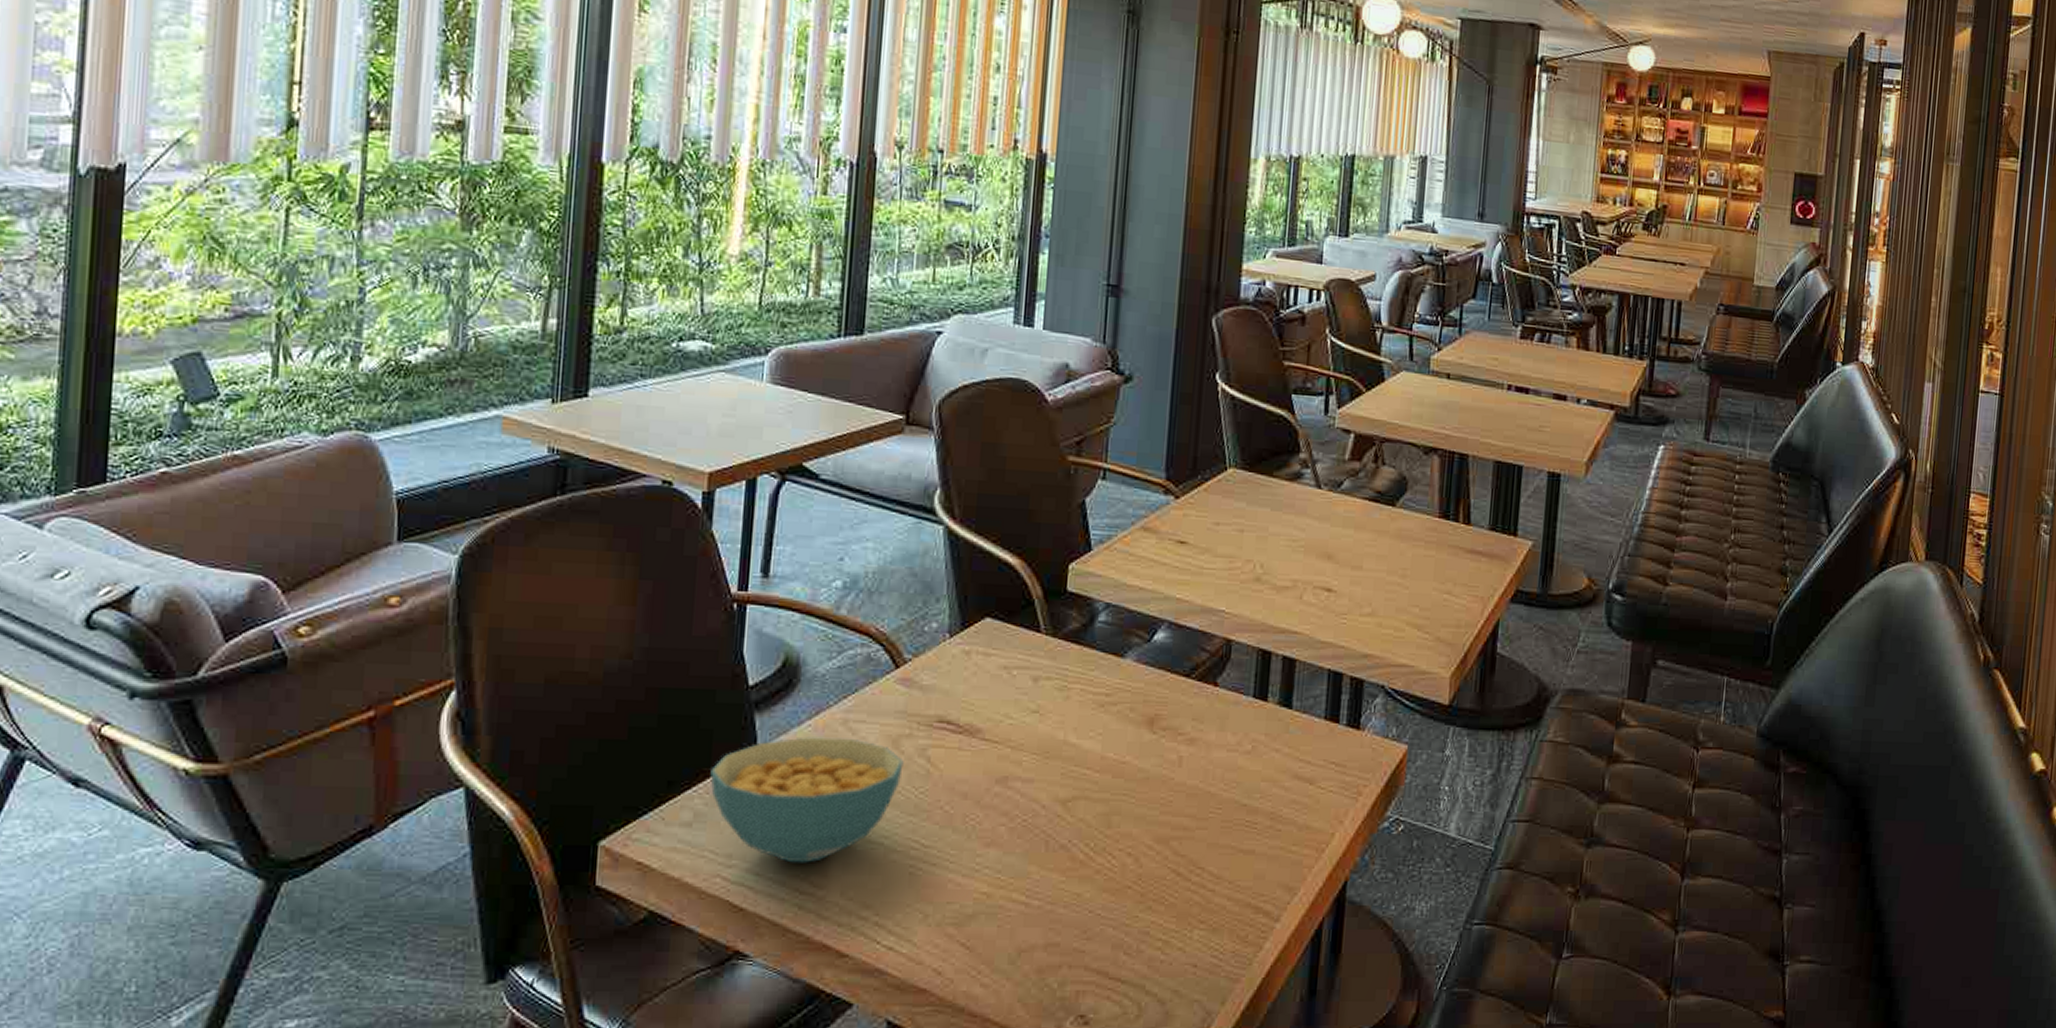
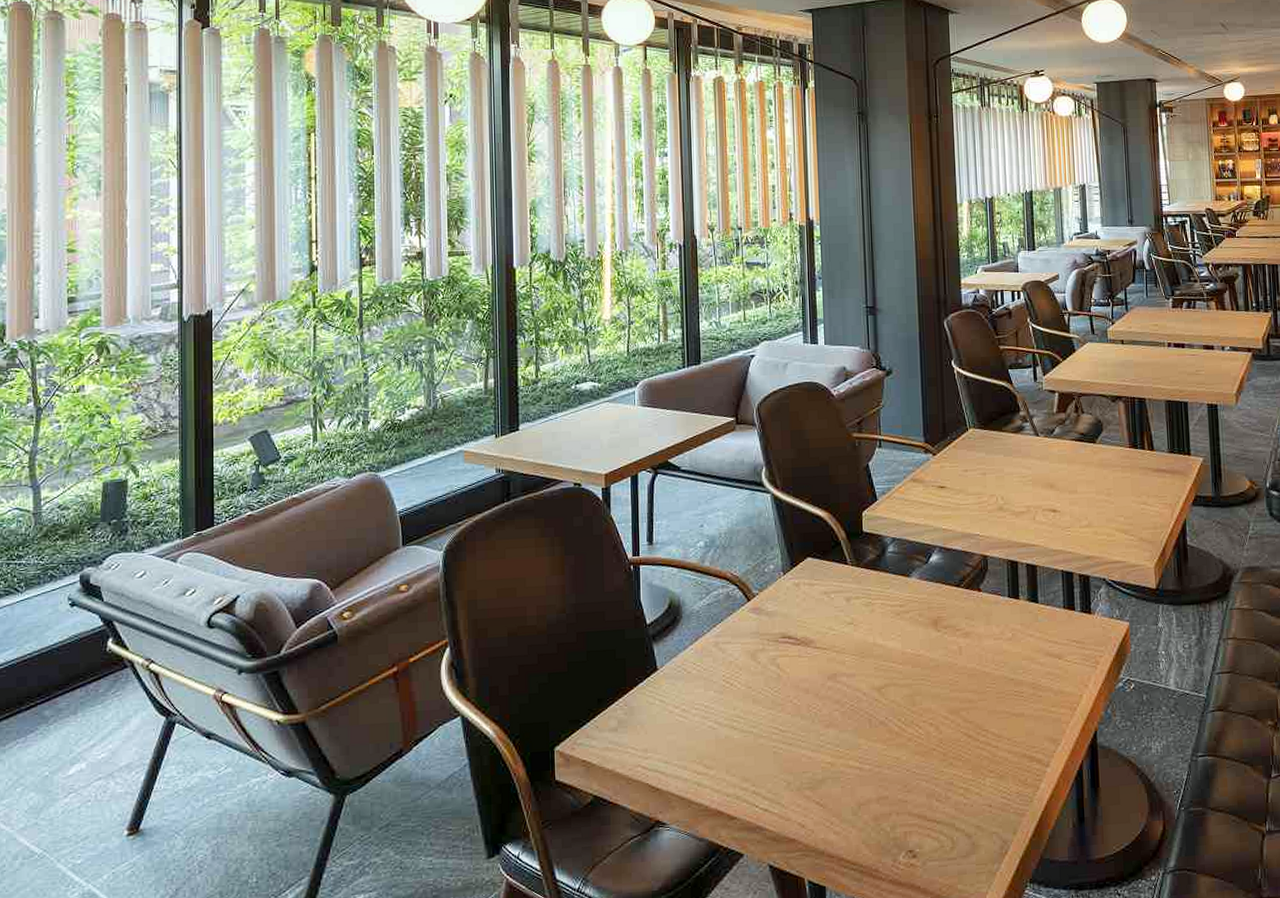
cereal bowl: present [710,737,904,863] -> none [626,655,761,752]

